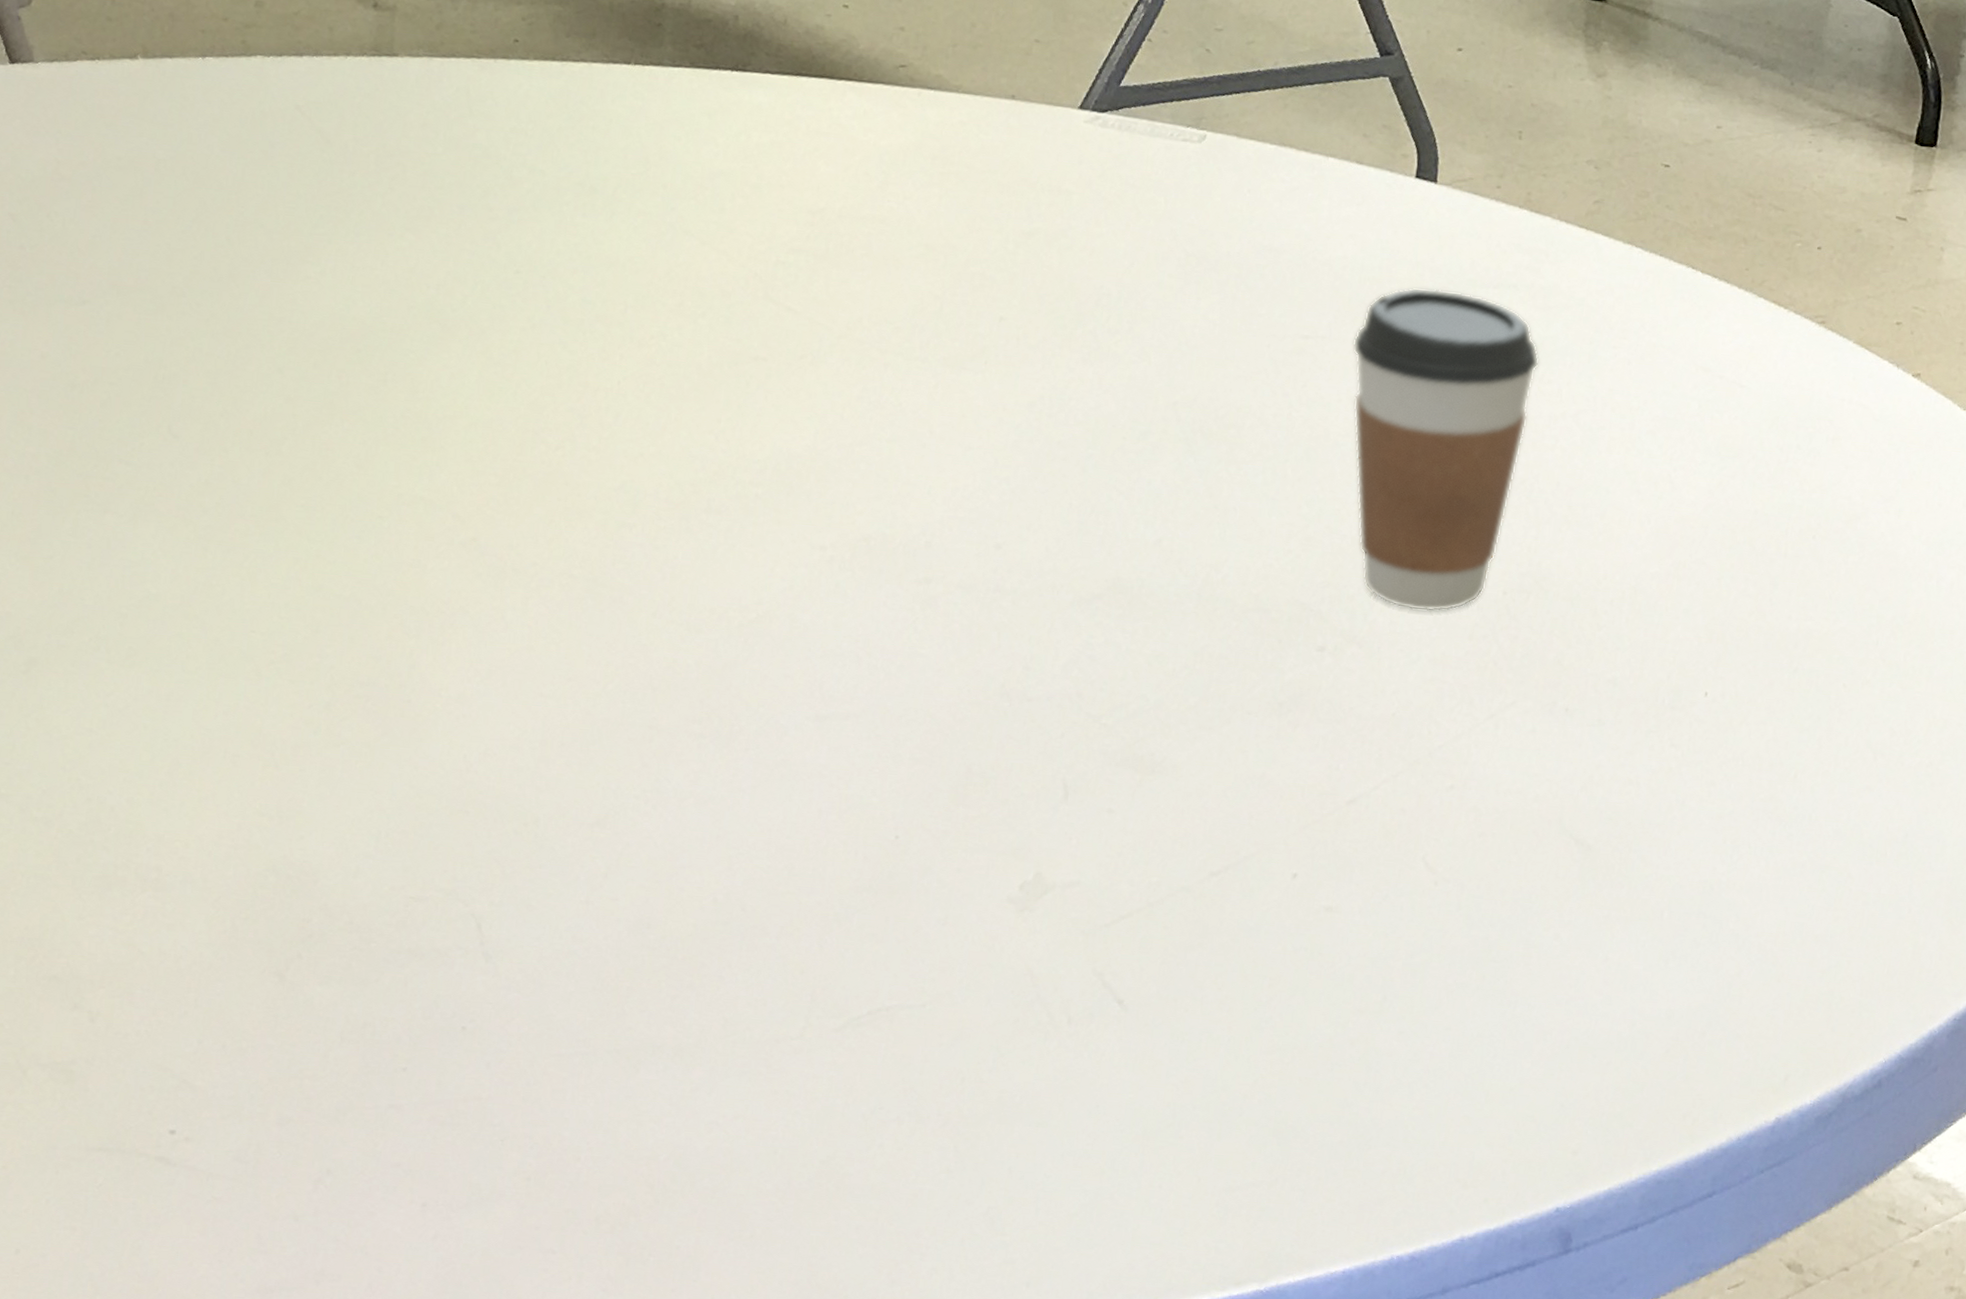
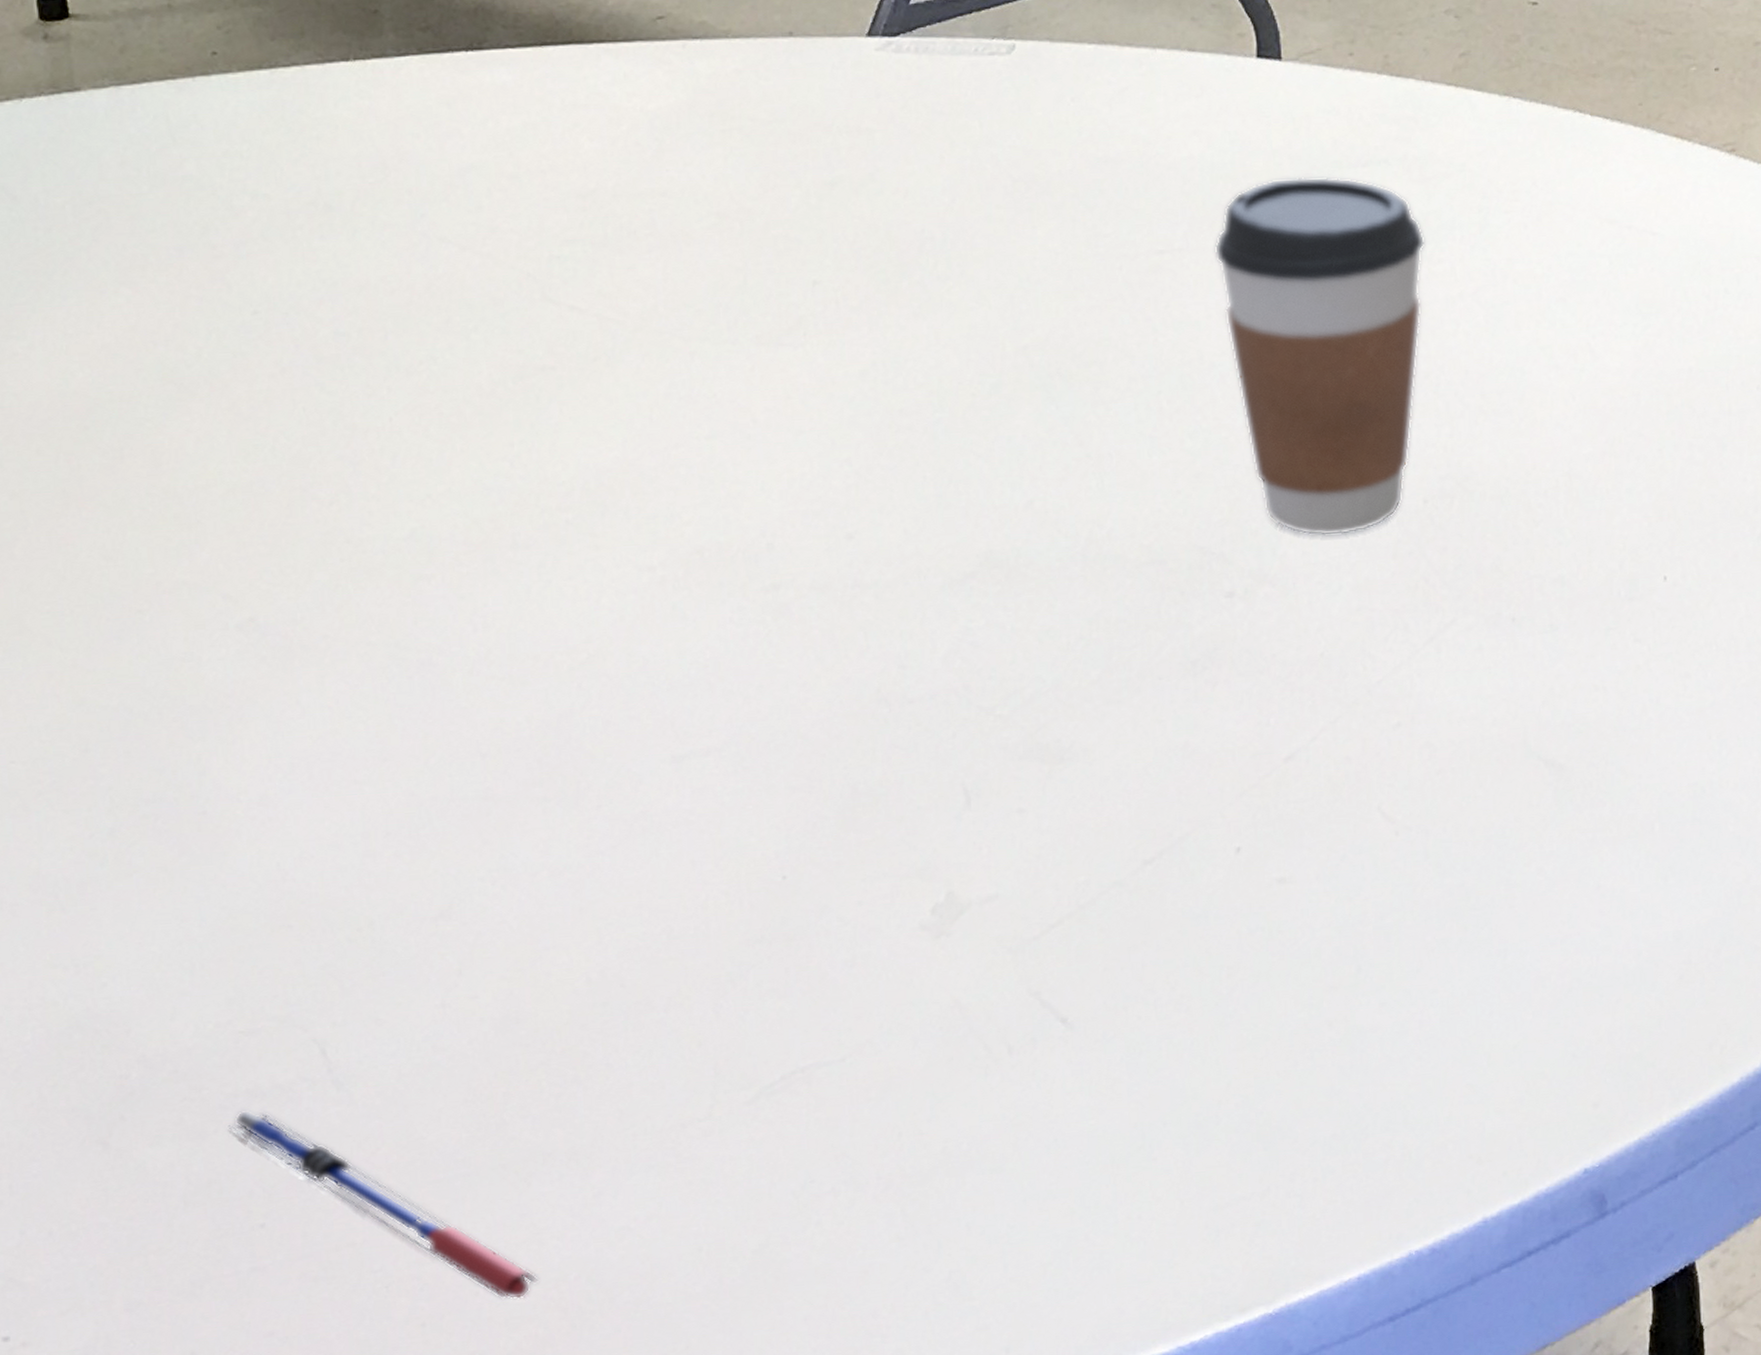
pen: none [388,966,633,1170] -> present [227,1109,539,1300]

